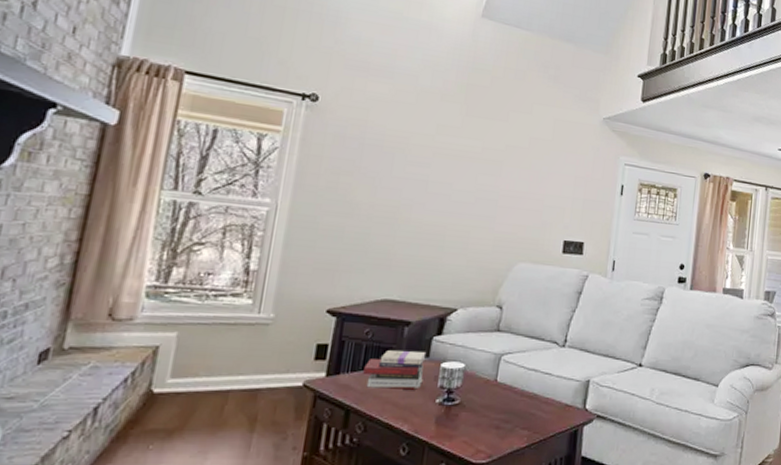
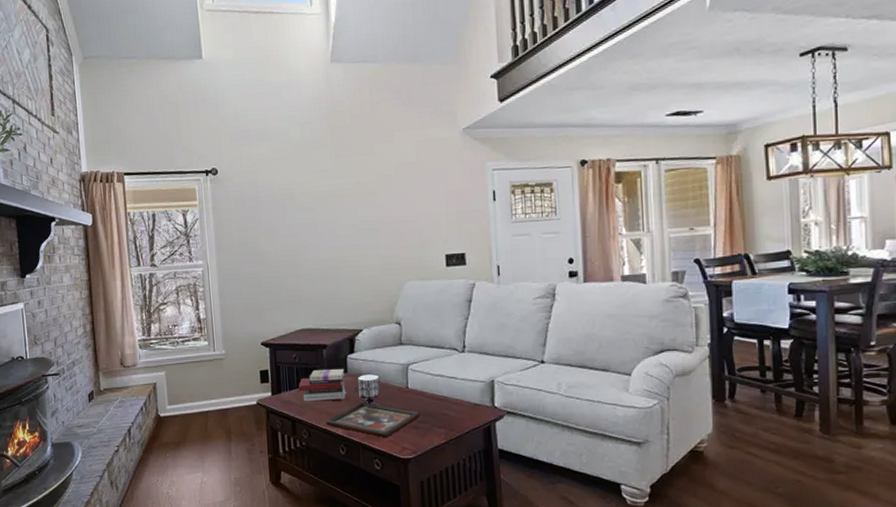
decorative tray: none [389,394,505,438] -> present [326,402,421,438]

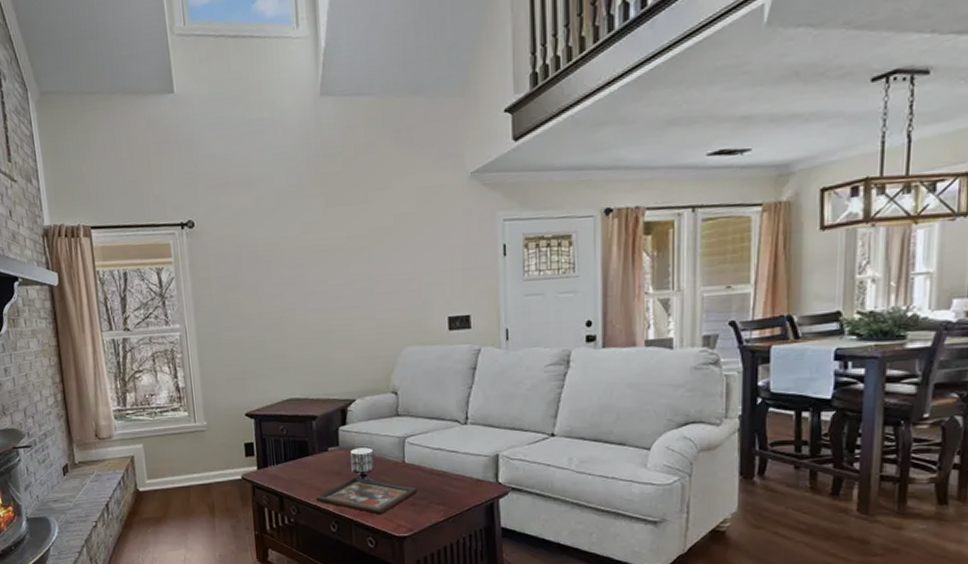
books: present [298,369,346,402] -> none [286,442,338,477]

